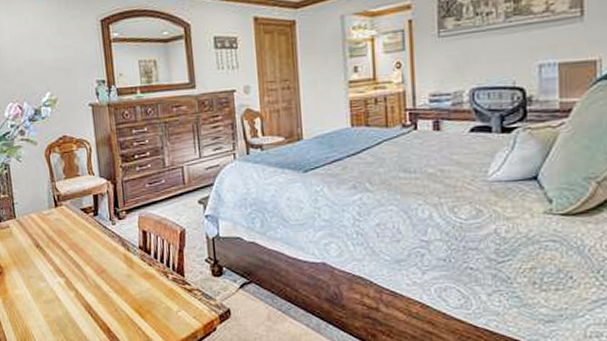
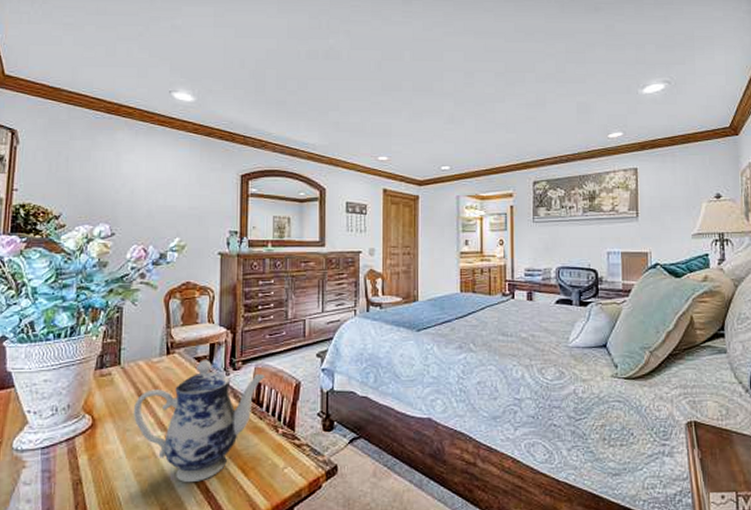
teapot: none [33,210,150,324] -> present [133,360,265,483]

